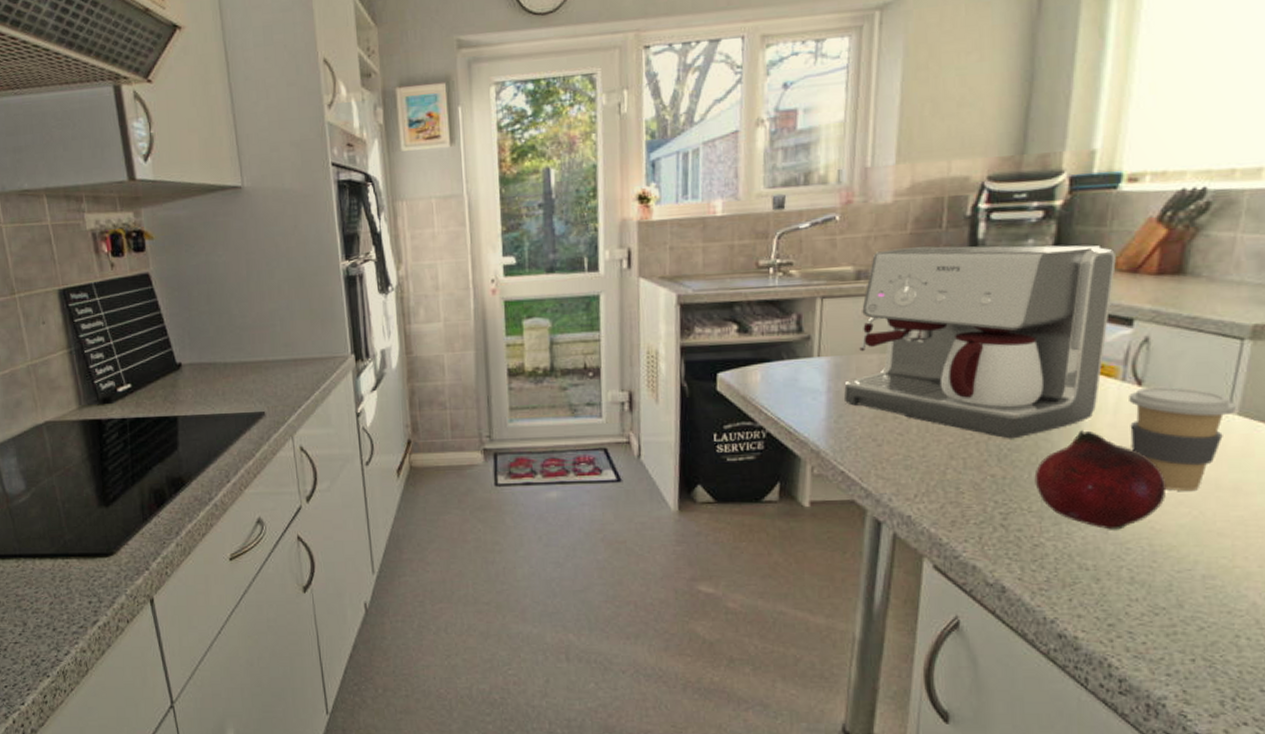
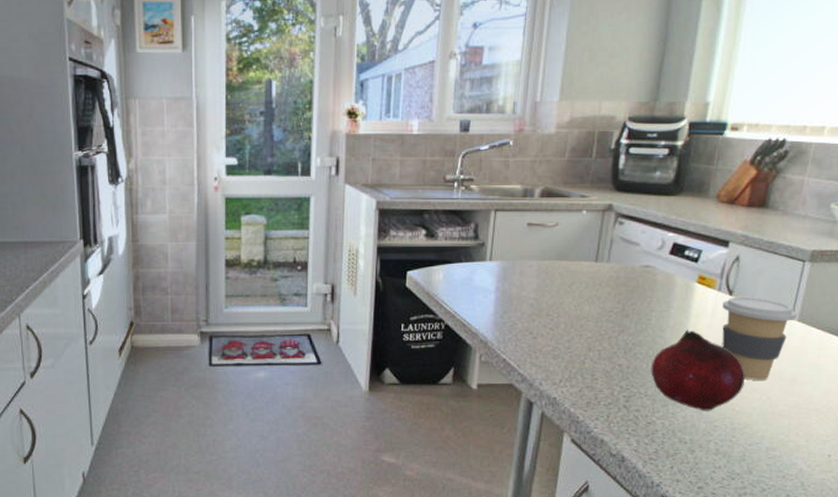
coffee maker: present [844,245,1116,439] -> none [509,172,719,335]

